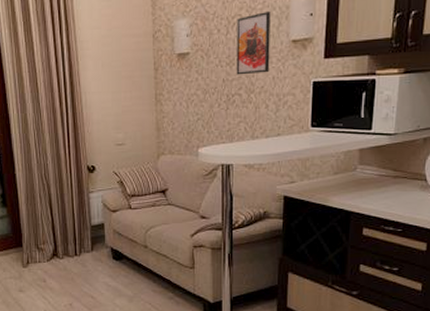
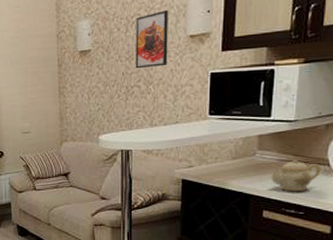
teapot: none [371,176,418,209] -> present [271,160,320,192]

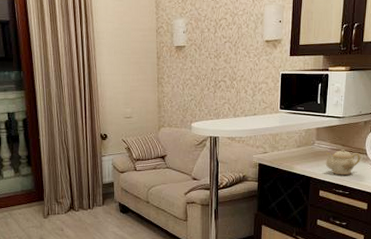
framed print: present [135,9,168,69] -> none [222,16,249,66]

